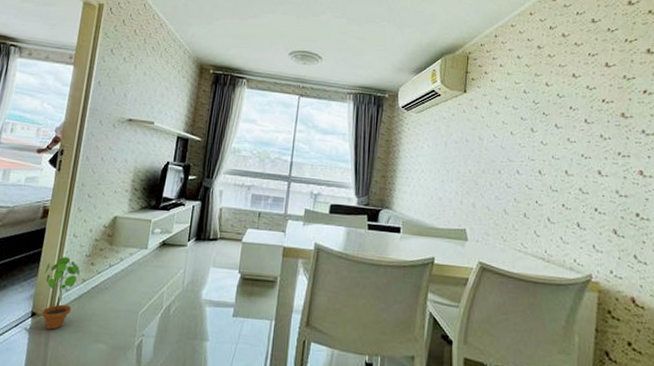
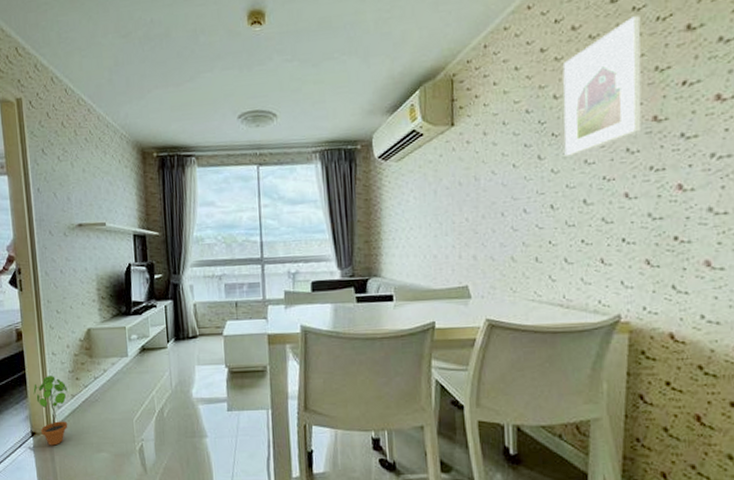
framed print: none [552,35,614,133] -> present [562,16,642,156]

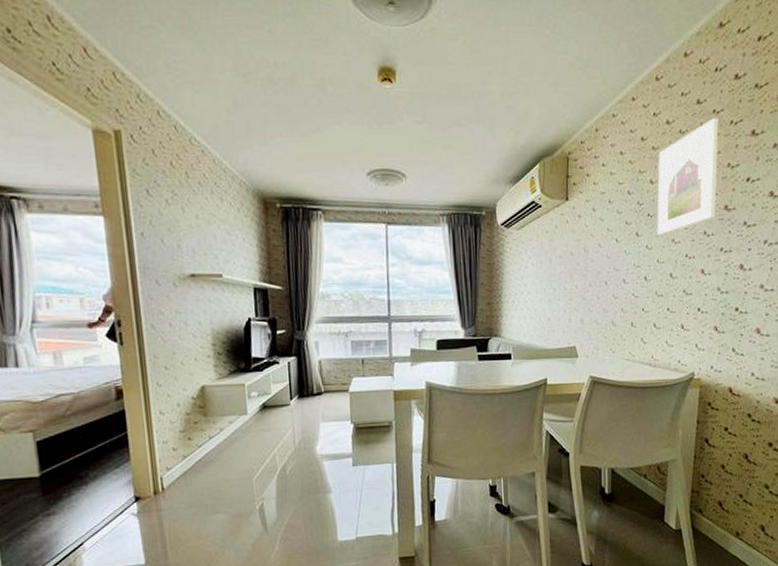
potted plant: present [33,376,68,446] -> none [137,436,179,511]

